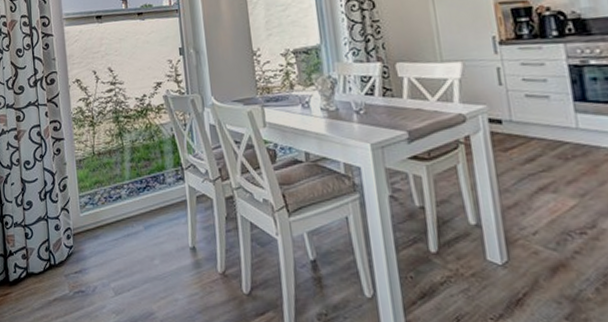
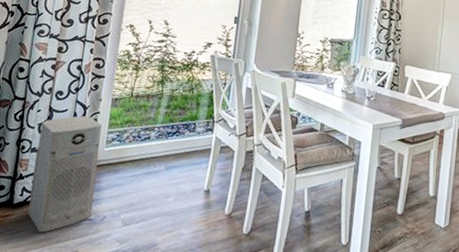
air purifier: none [17,183,83,309] -> present [28,116,102,233]

